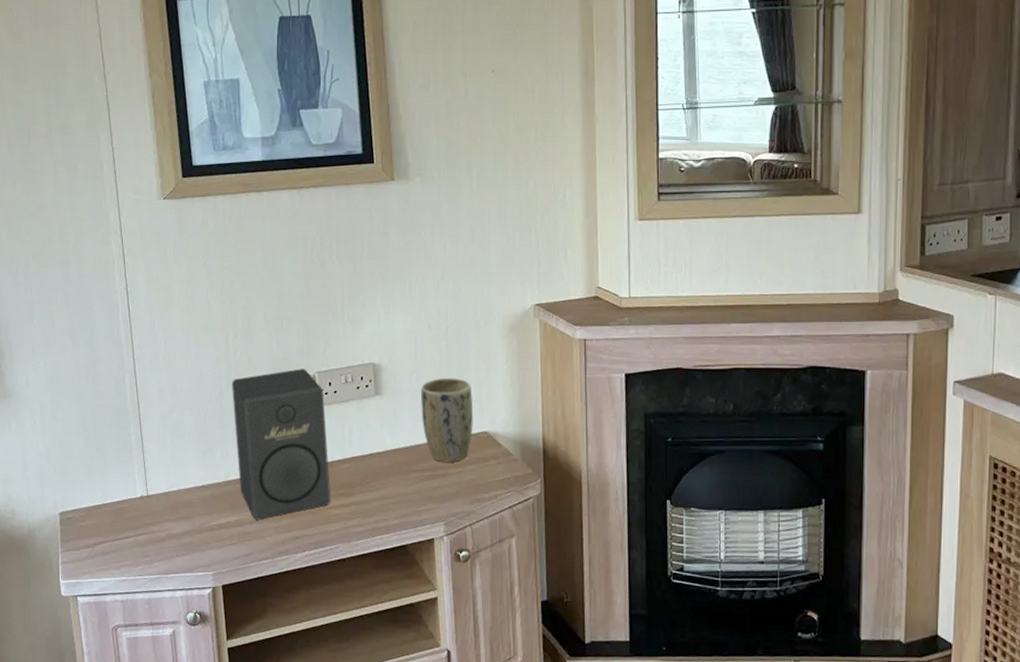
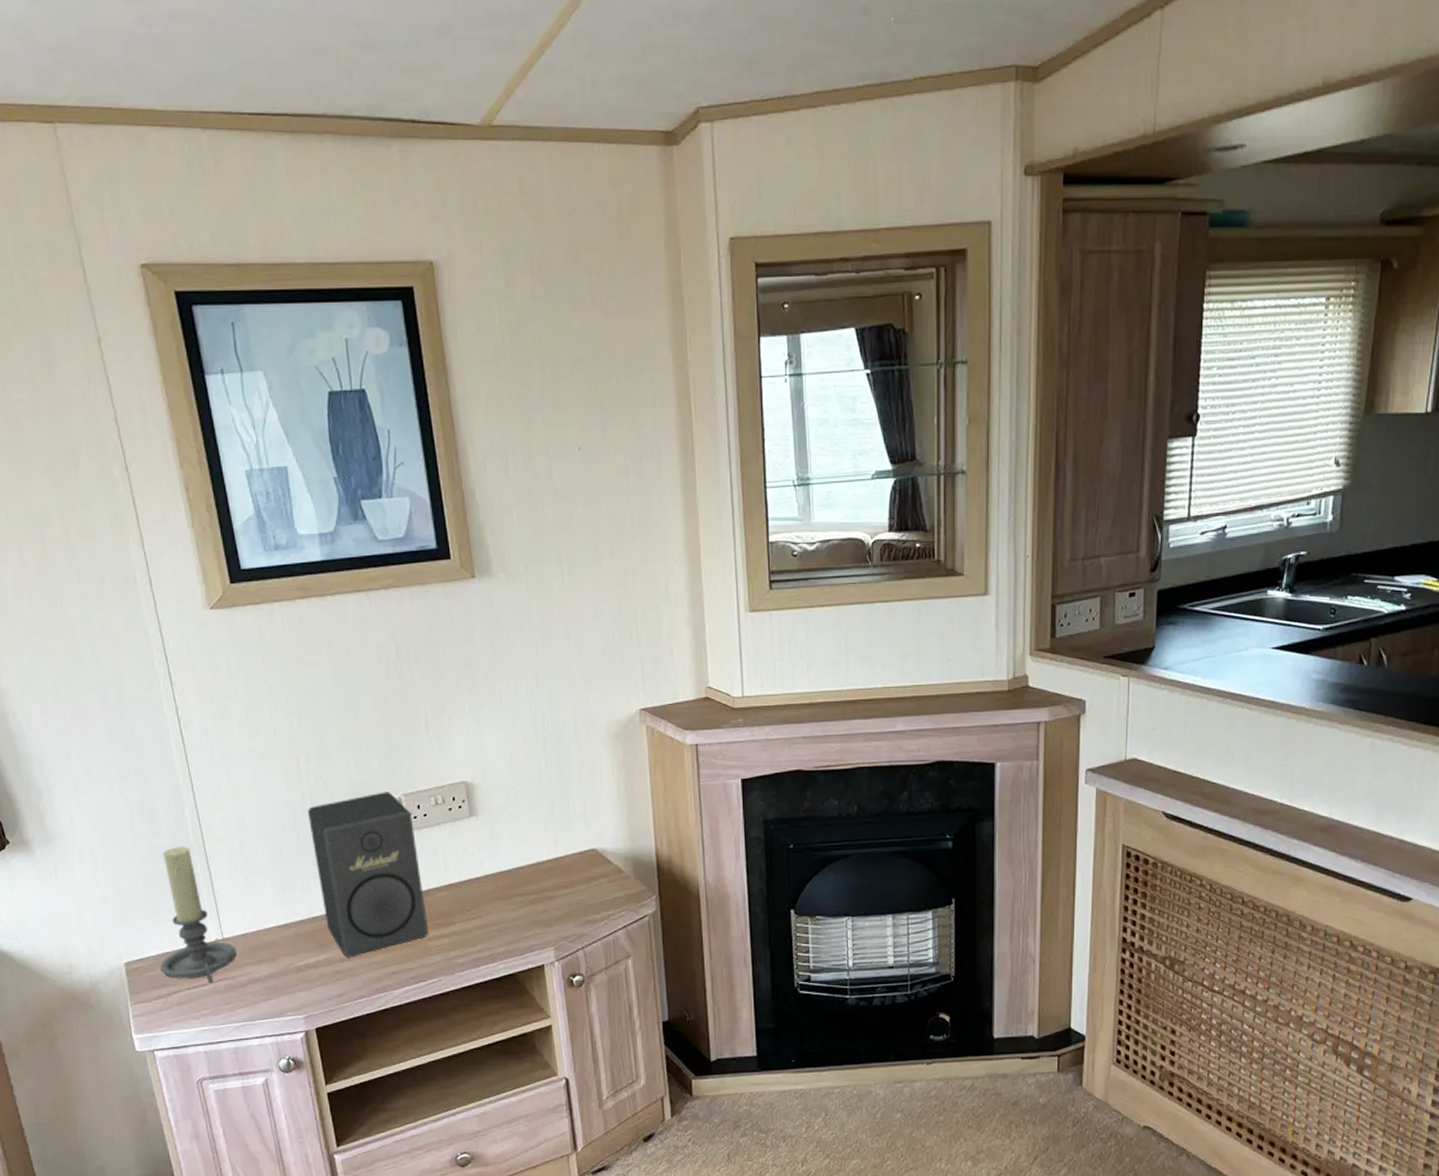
candle holder: none [90,409,158,536] -> present [160,846,237,983]
plant pot: present [420,377,473,462] -> none [519,793,580,884]

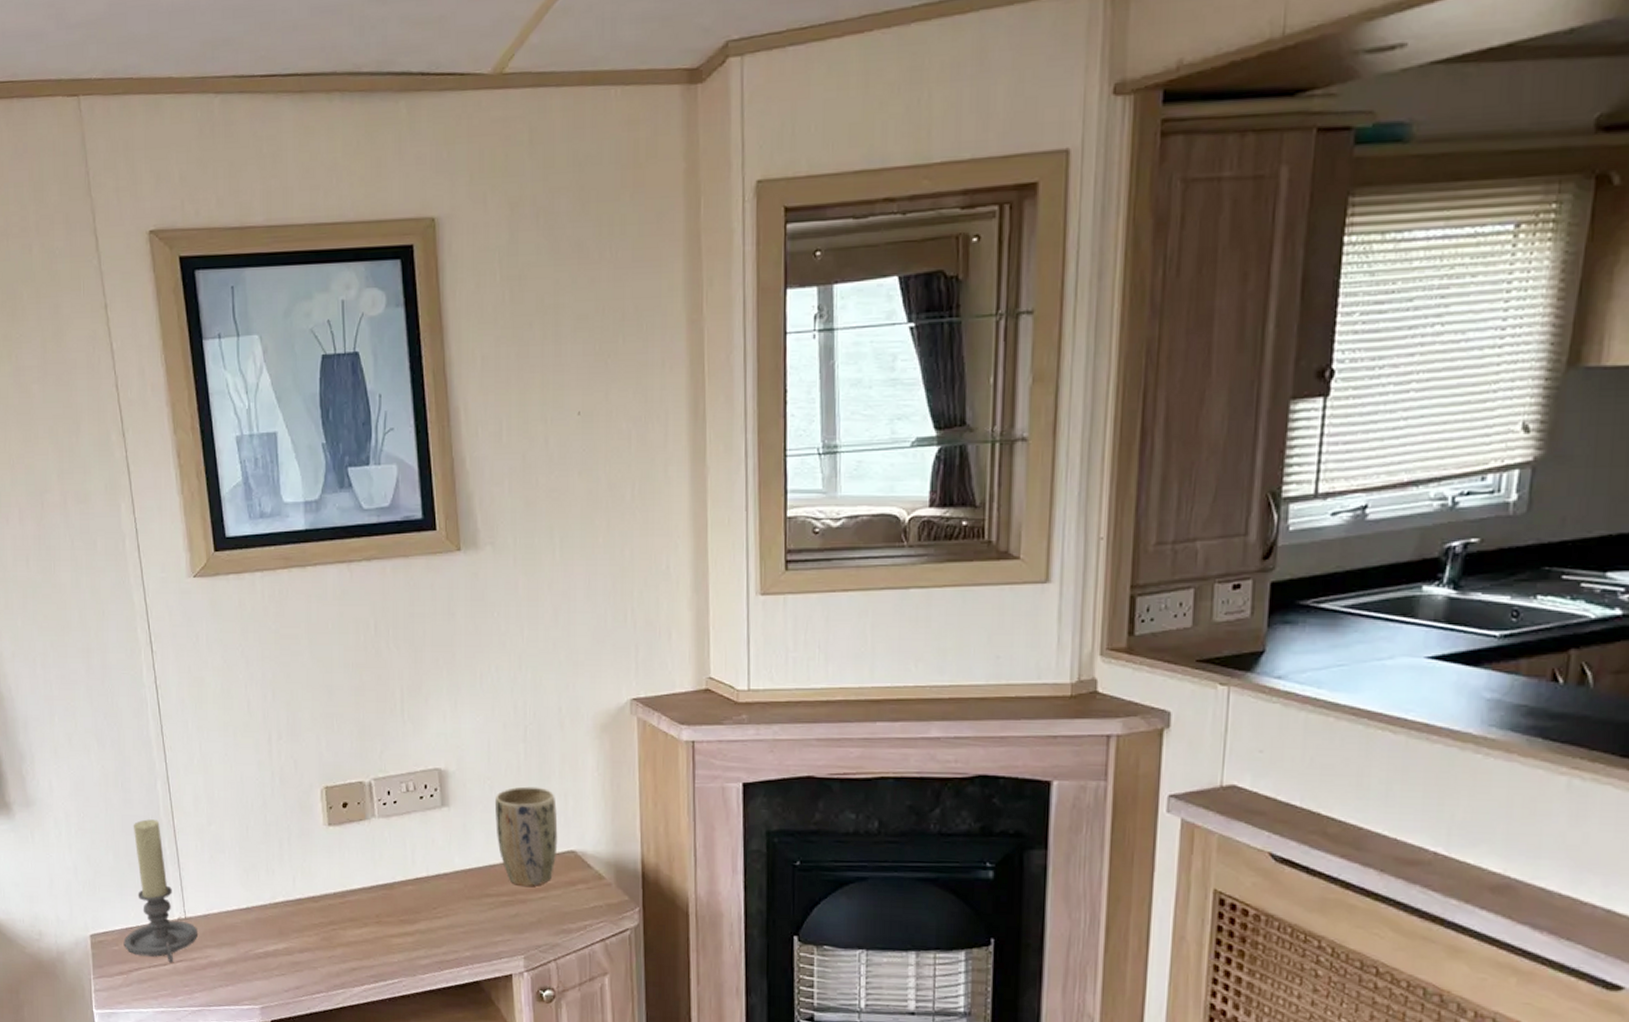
speaker: present [307,792,429,958] -> none [275,774,392,949]
plant pot: none [519,793,580,884] -> present [494,786,558,886]

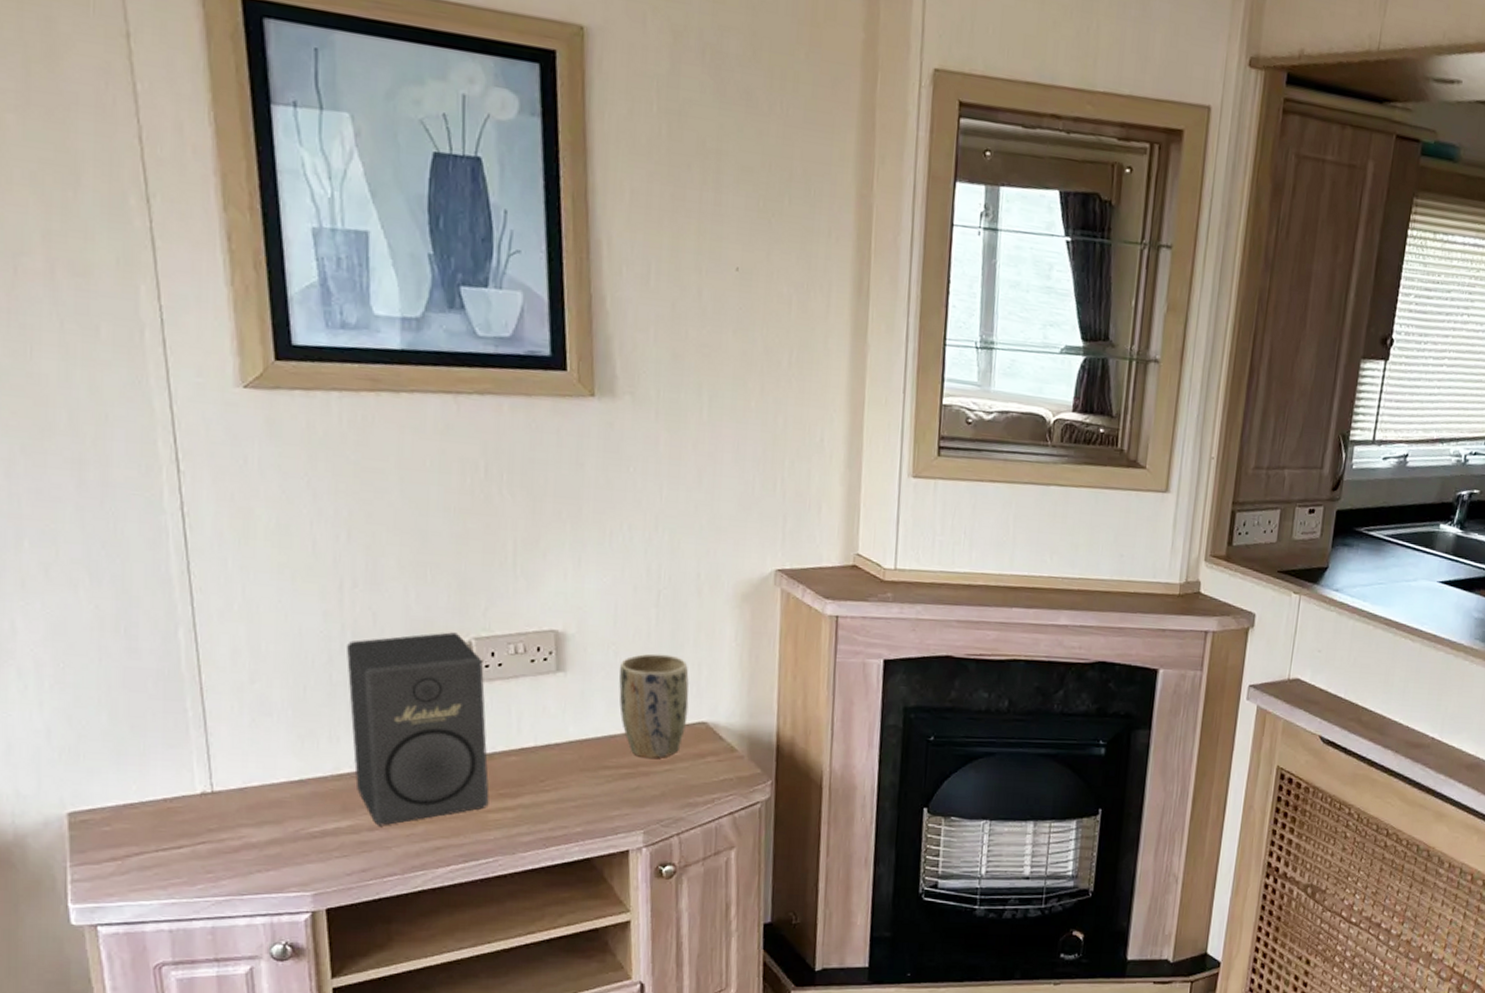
candle holder: present [123,819,198,963] -> none [119,673,229,846]
speaker: none [275,774,392,949] -> present [346,632,489,826]

